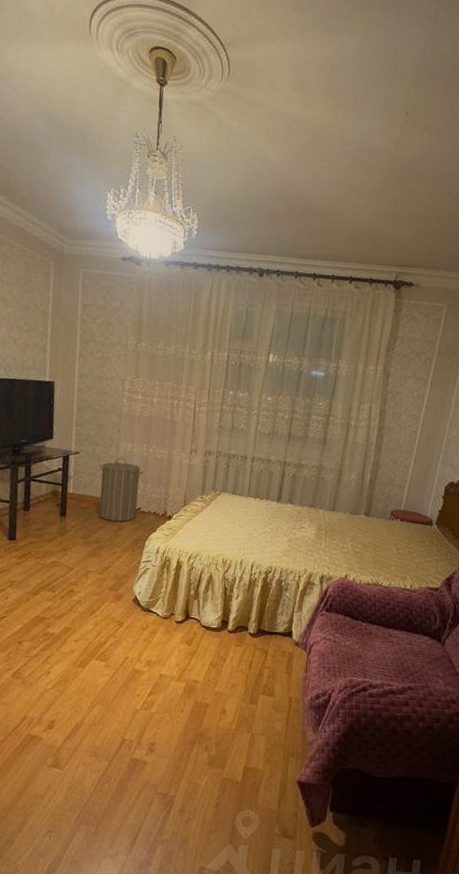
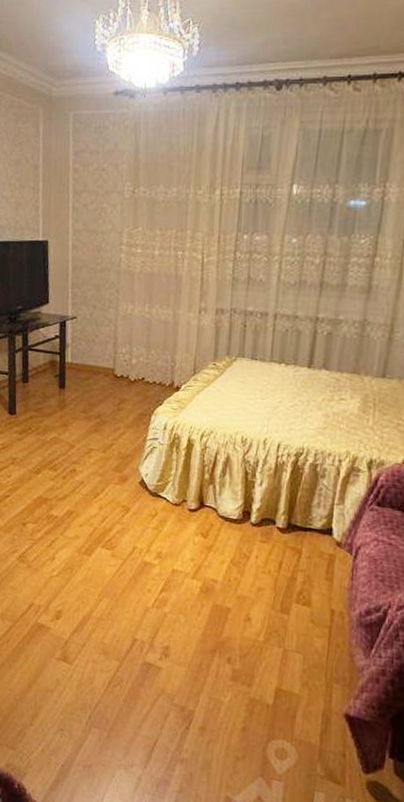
laundry hamper: present [99,457,144,522] -> none [98,320,147,394]

